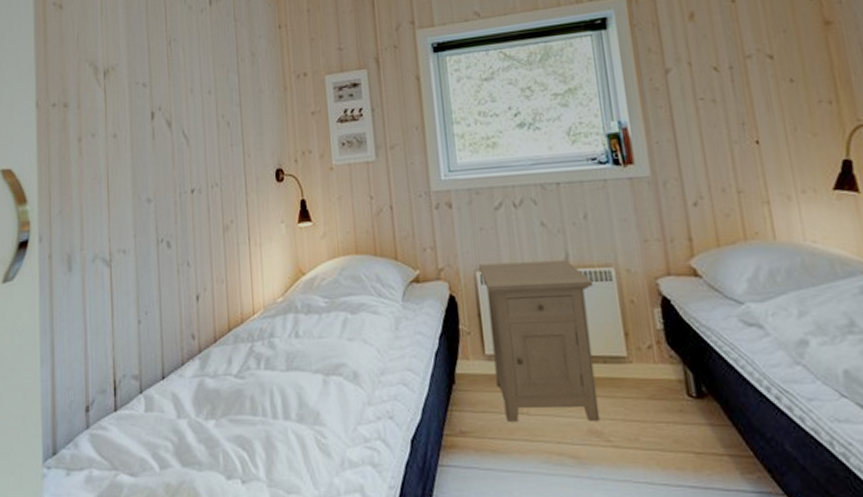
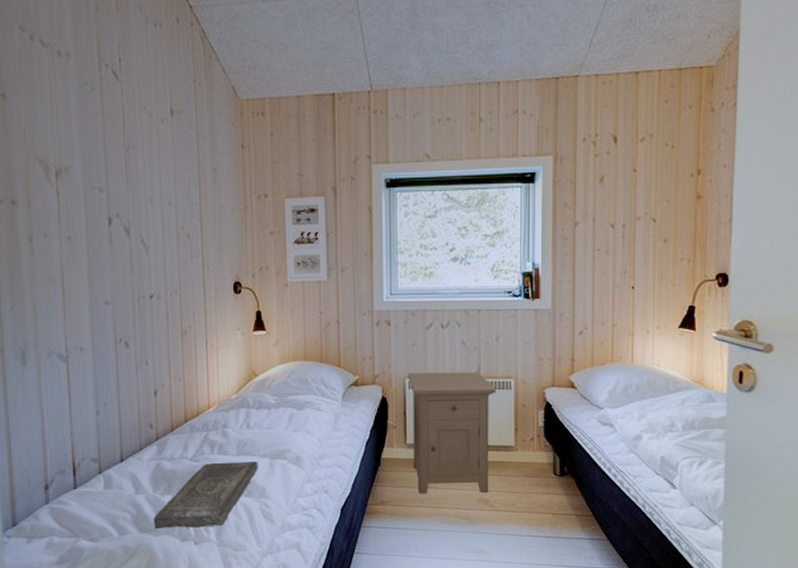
book: none [196,378,311,463] -> present [153,461,258,530]

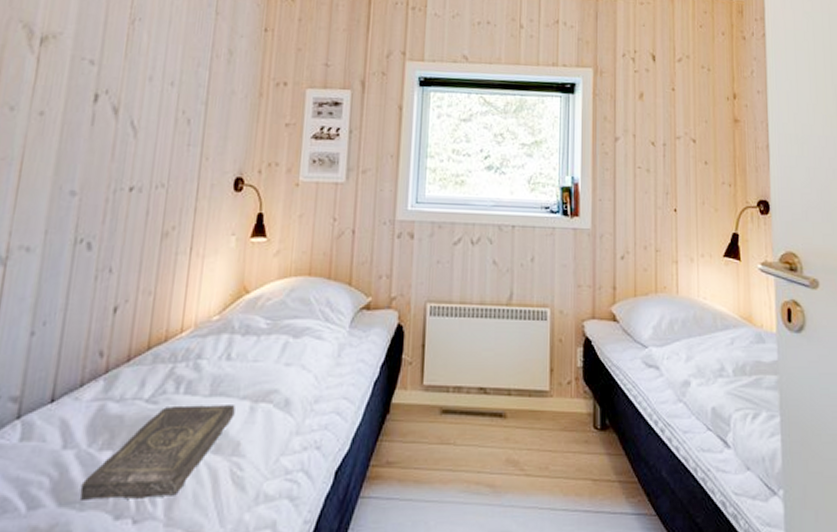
nightstand: present [409,372,496,494] -> none [429,296,529,452]

